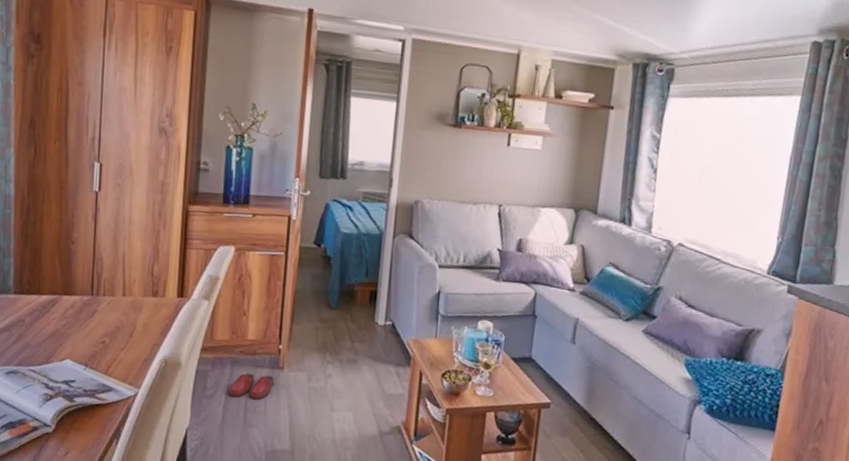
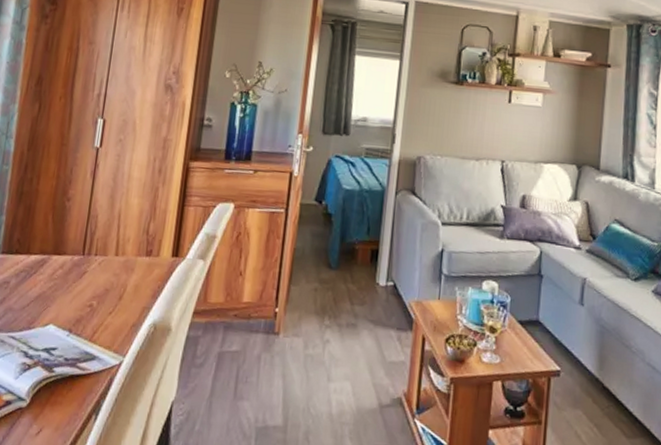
slippers: present [228,373,274,400] -> none [219,338,268,369]

